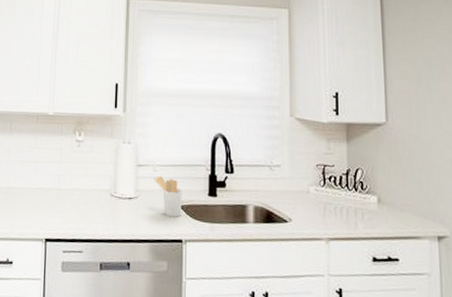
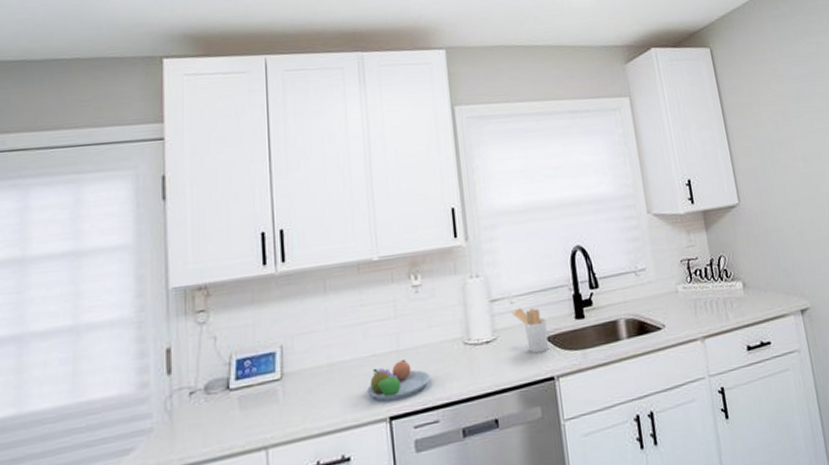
fruit bowl: none [31,196,80,228] -> present [367,358,430,402]

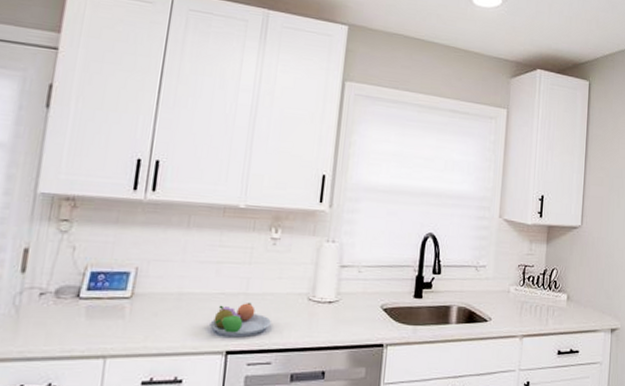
utensil holder: present [511,307,549,354] -> none [357,277,389,321]

